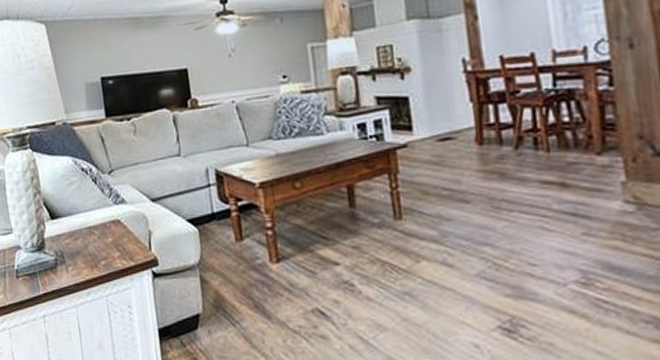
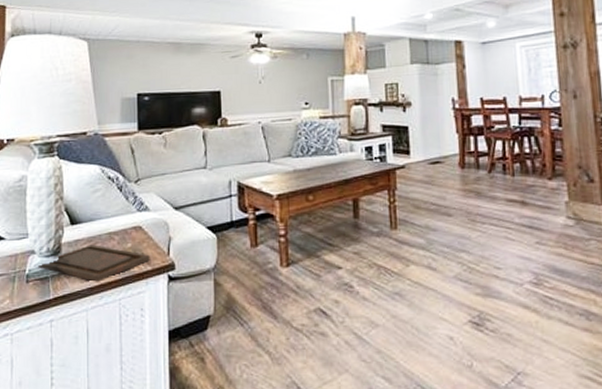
tray: none [25,239,132,279] -> present [38,244,150,283]

